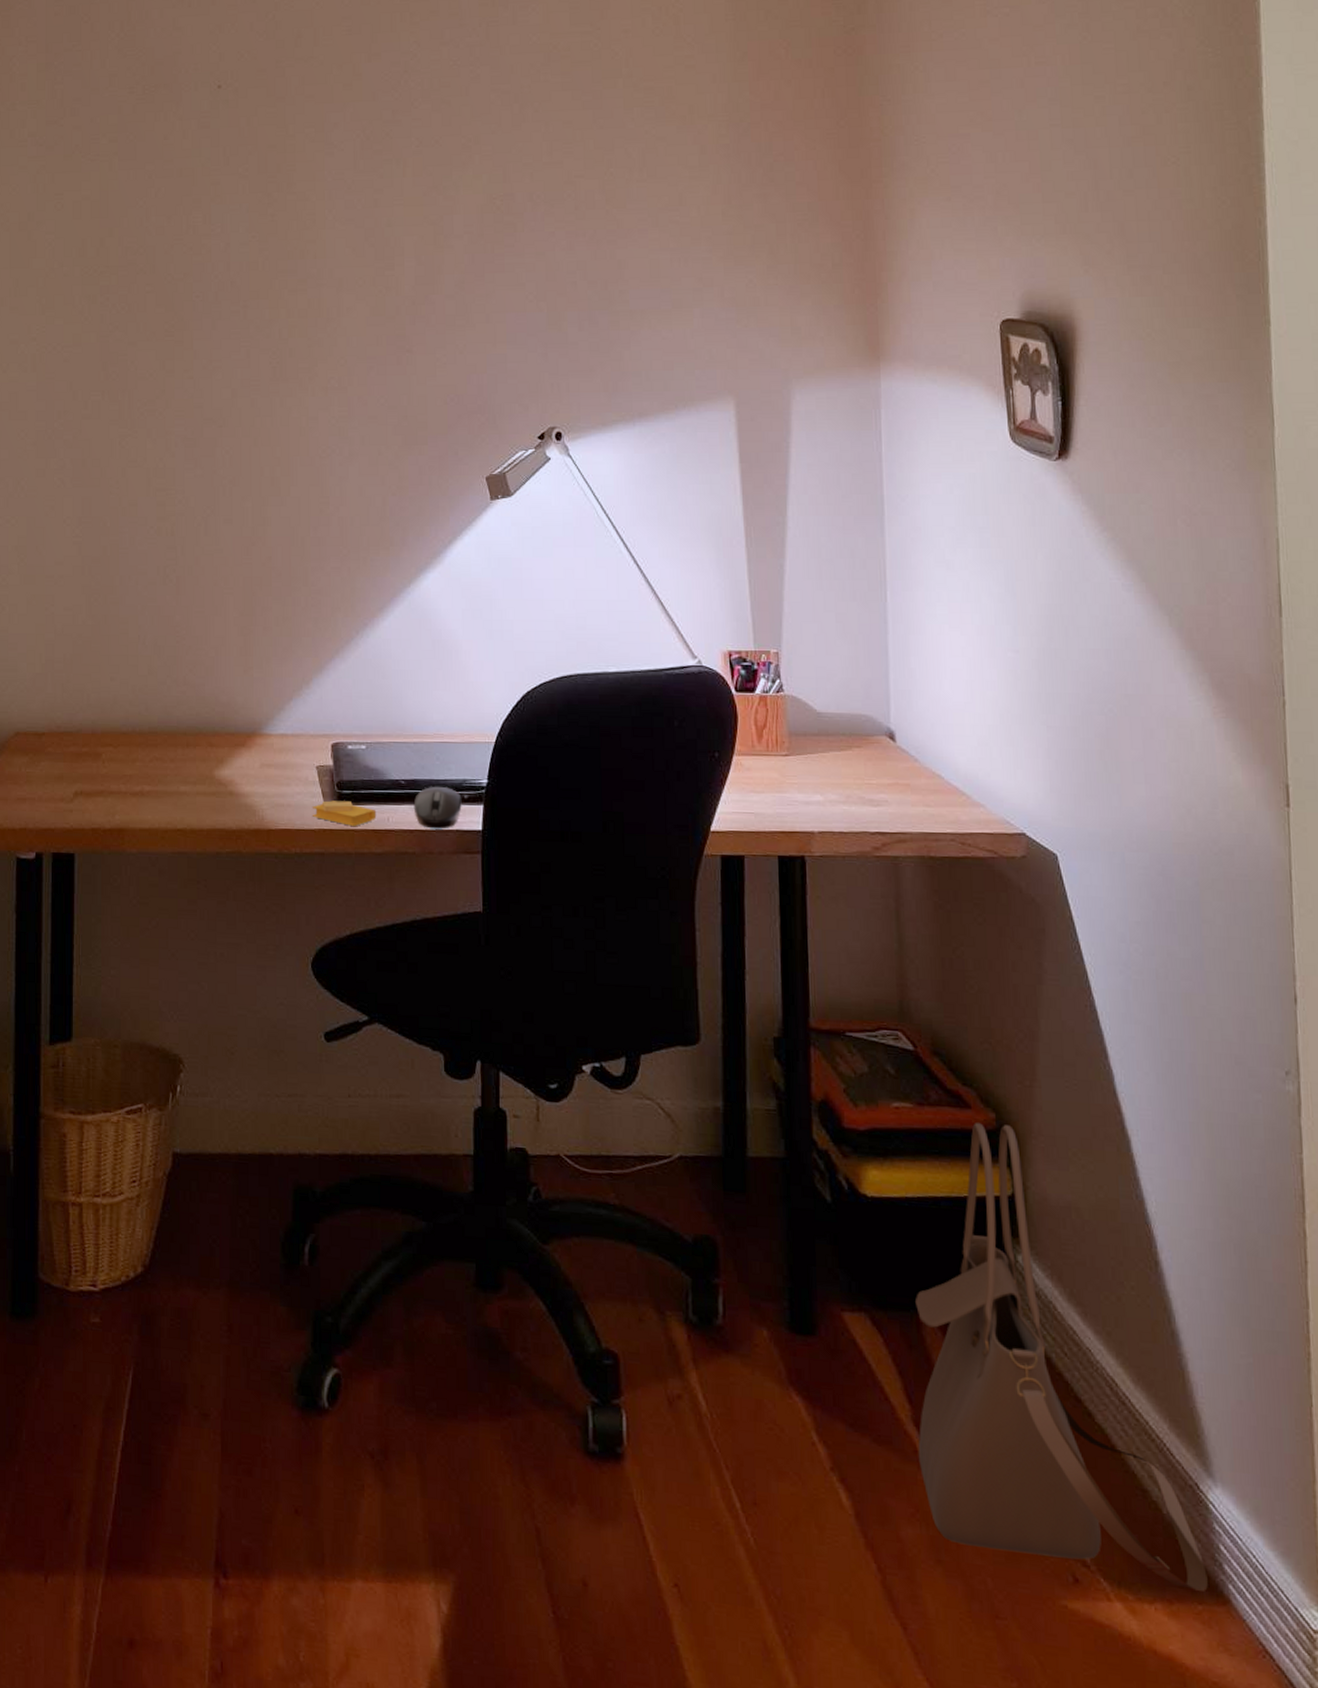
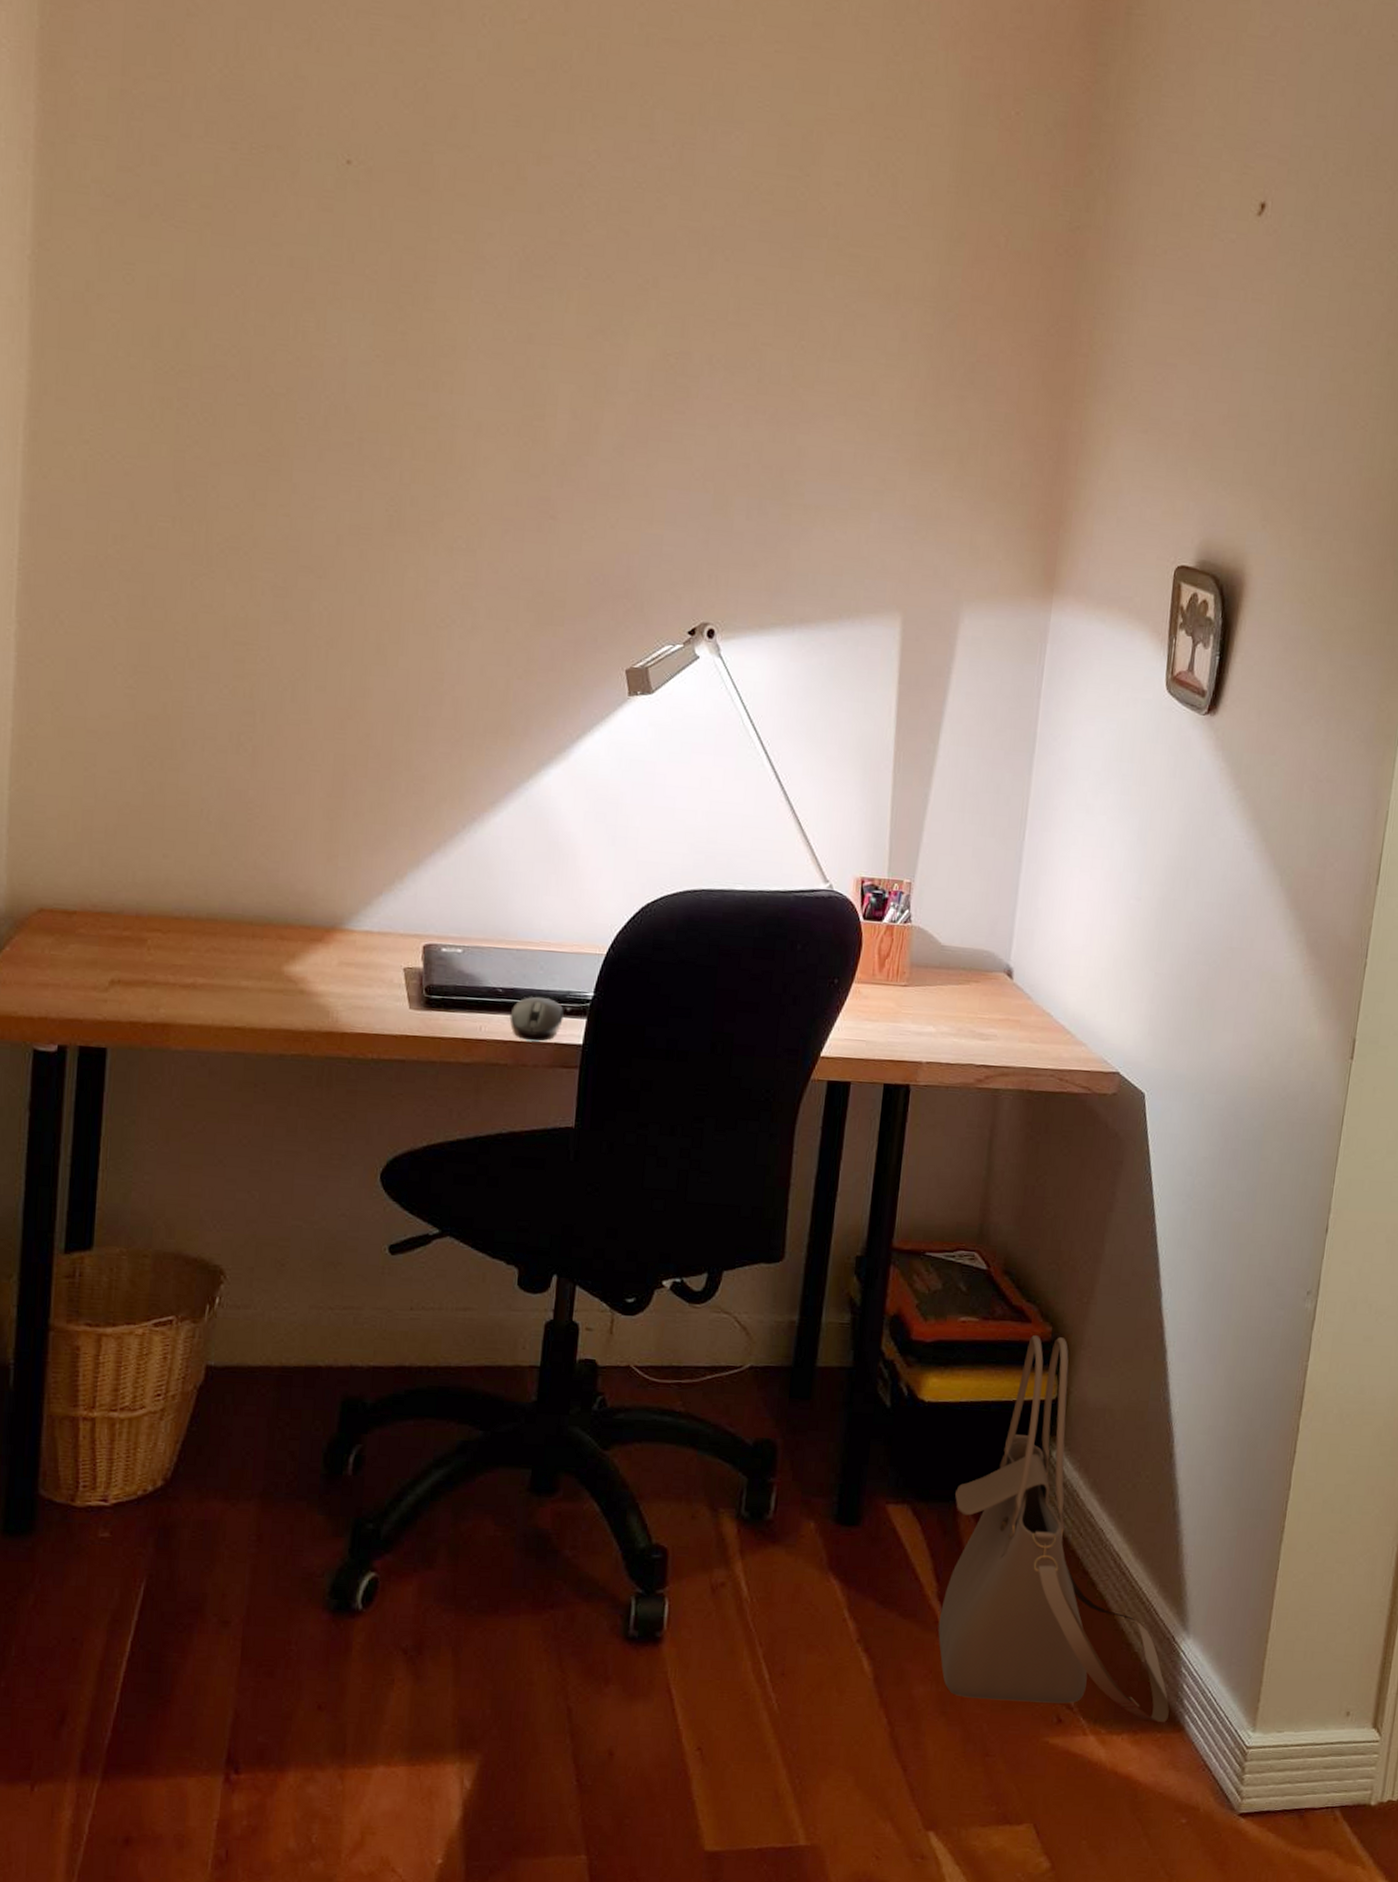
sticky notes: present [311,800,377,826] -> none [394,1005,468,1034]

